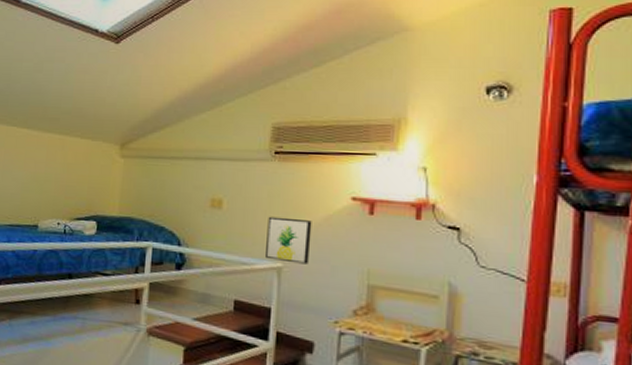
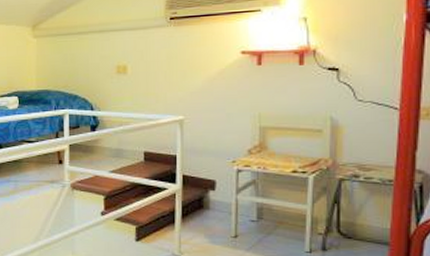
wall art: present [266,216,312,265] -> none [168,75,208,115]

